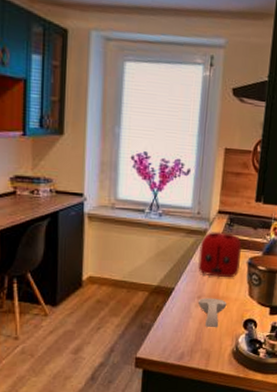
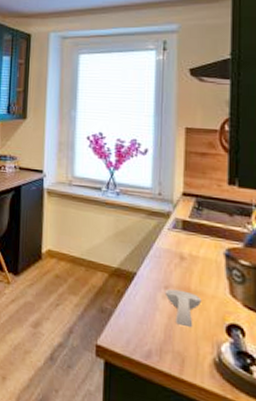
toaster: present [198,231,243,278] -> none [163,215,216,270]

